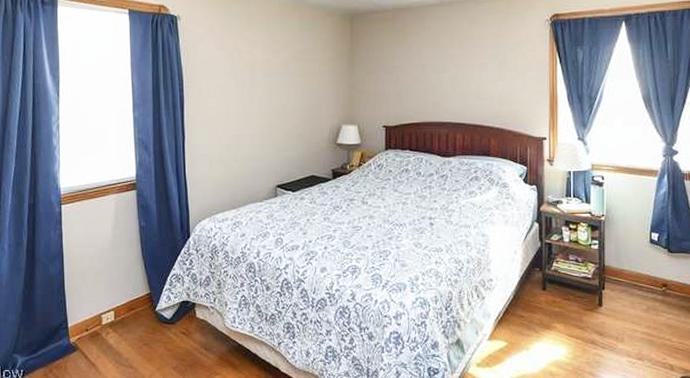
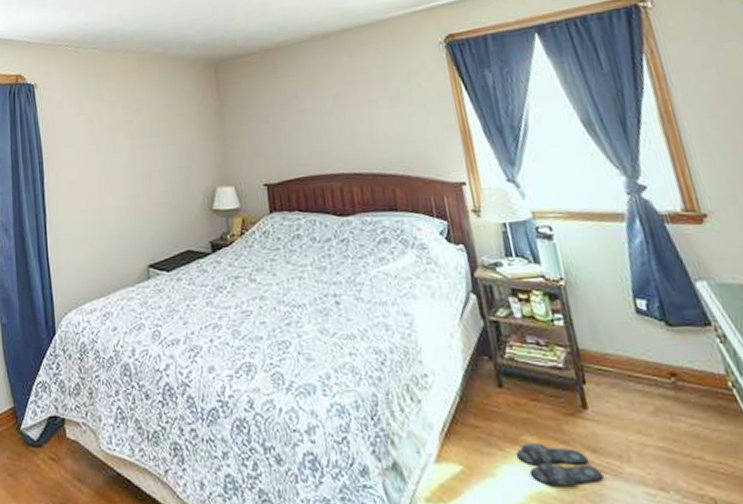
slippers: none [547,328,603,357] -> present [517,443,604,487]

